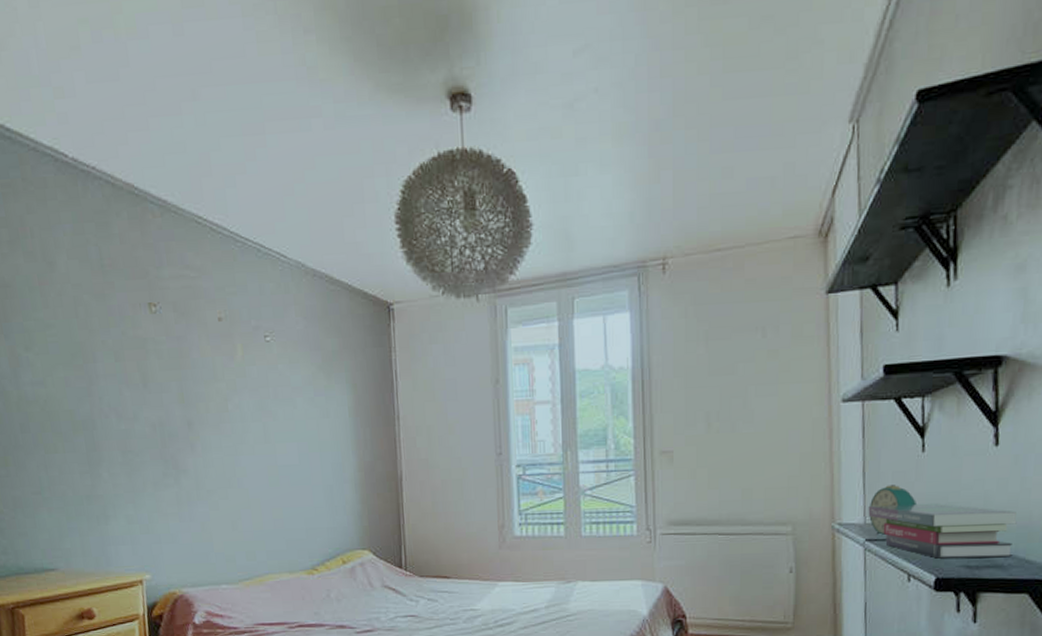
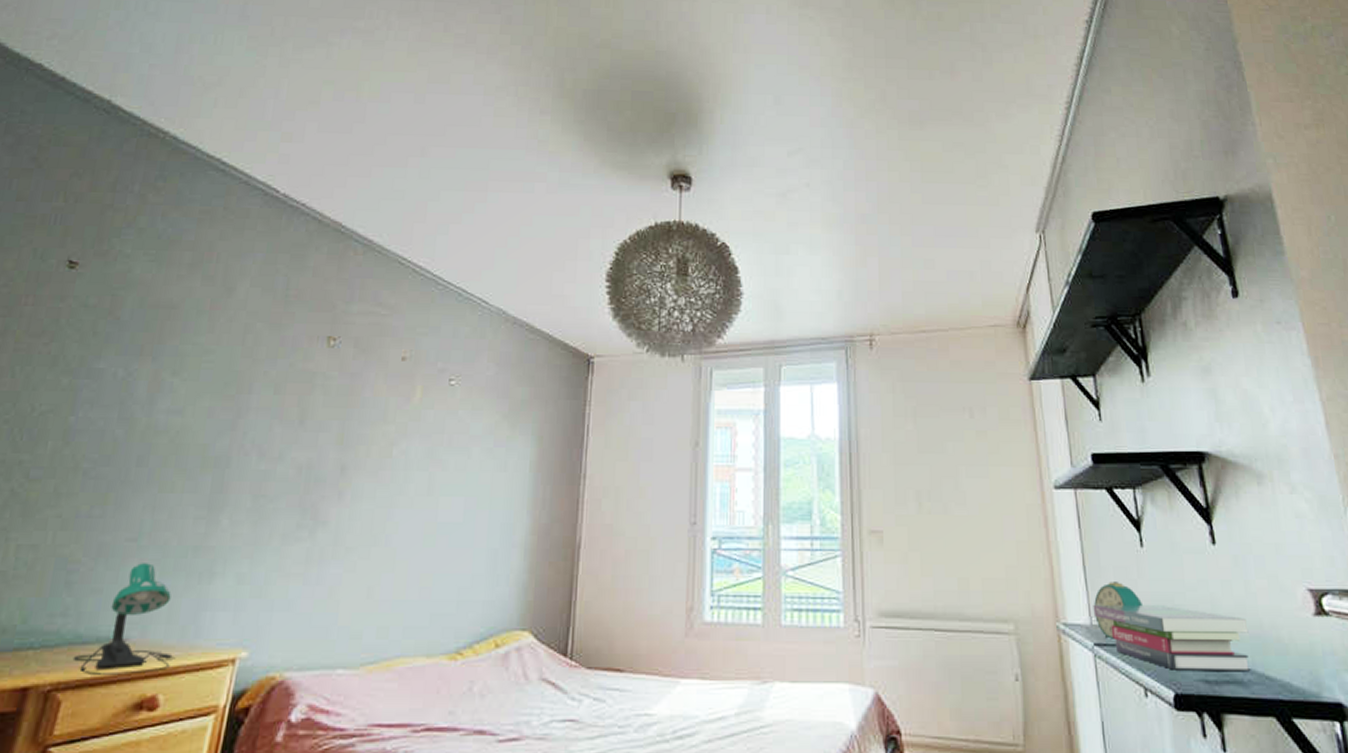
desk lamp: none [22,511,96,596] -> present [73,563,174,675]

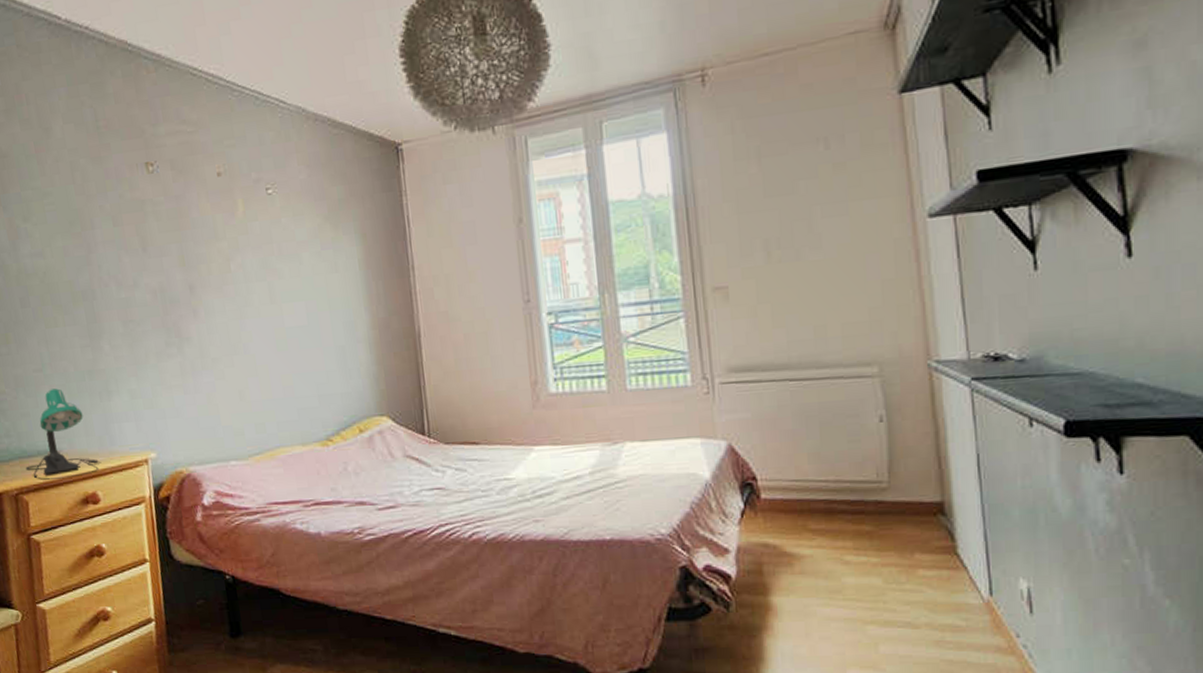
books: present [1093,604,1251,672] -> none [972,331,1165,397]
alarm clock: present [1094,582,1144,639] -> none [973,311,1034,372]

